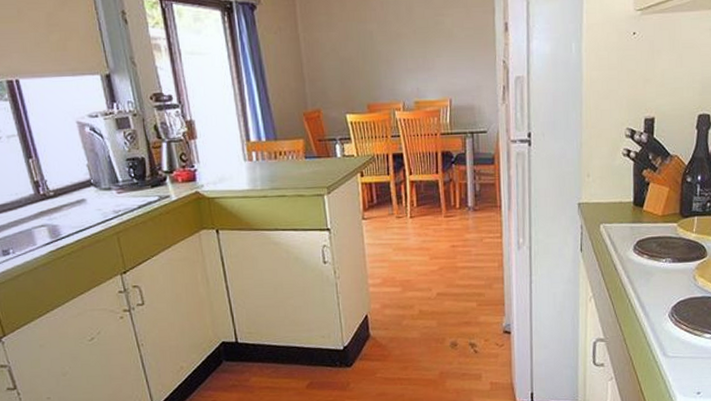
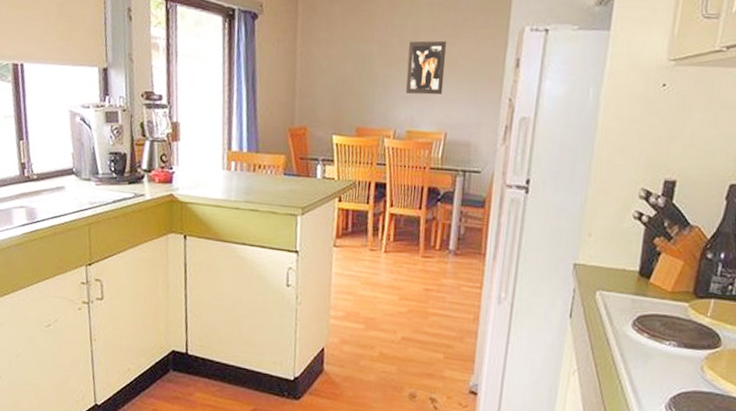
wall art: none [406,13,443,66] -> present [405,40,446,95]

